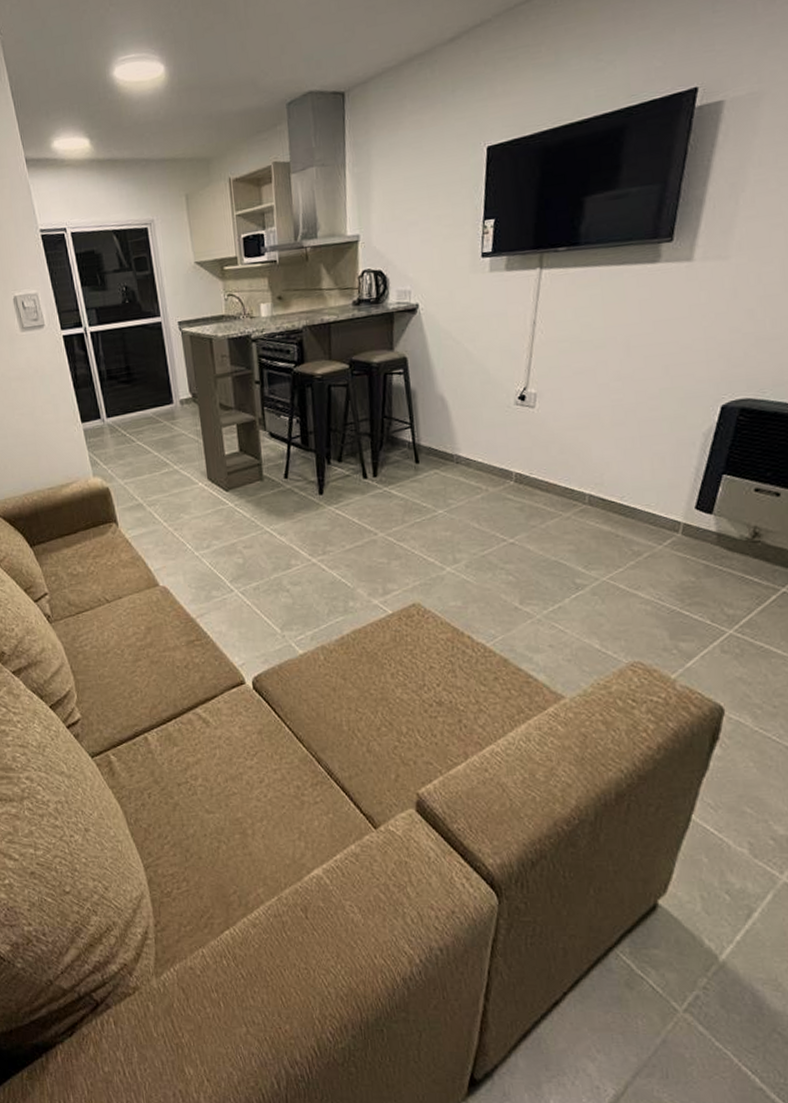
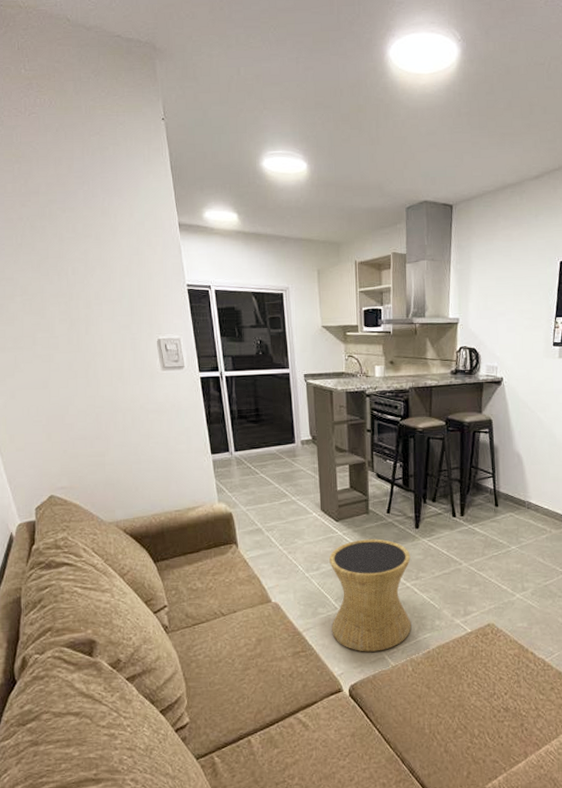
side table: none [220,509,321,639] -> present [329,539,412,652]

